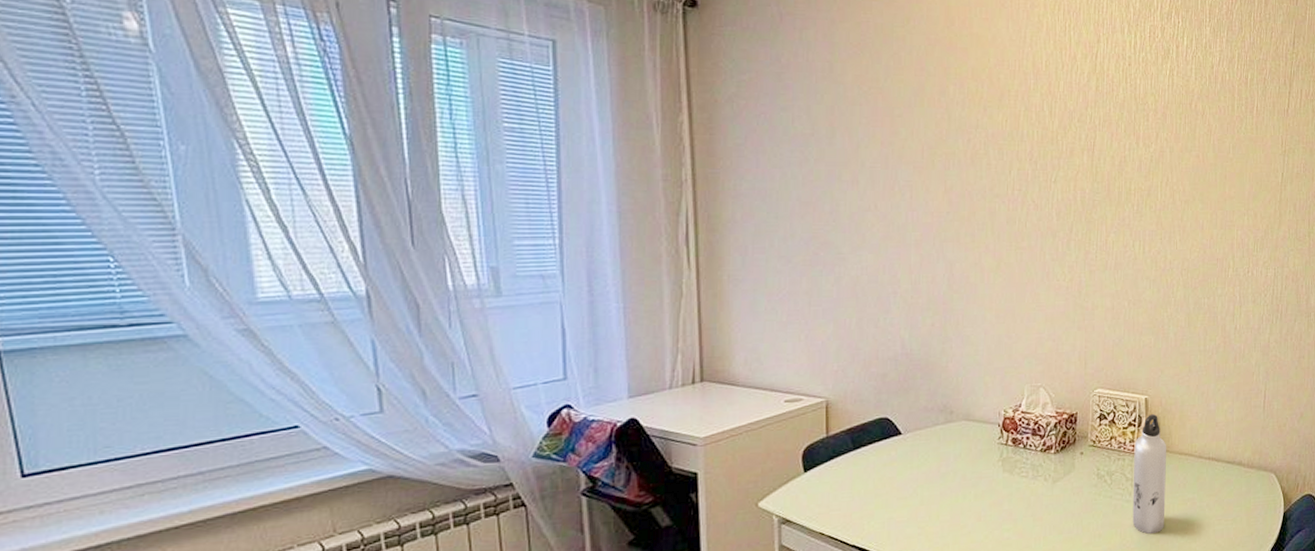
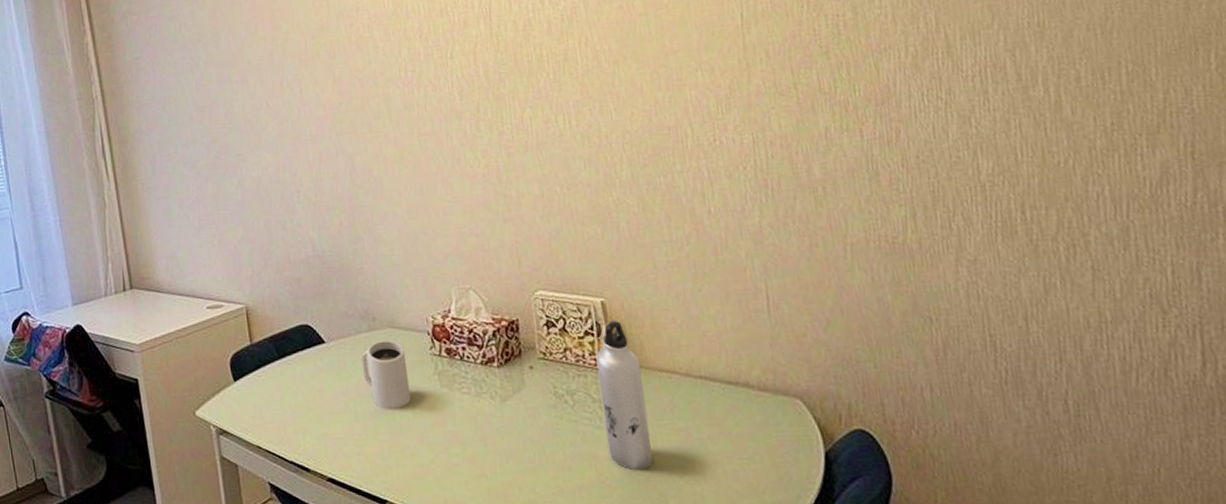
mug: none [933,432,976,494] -> present [360,340,412,410]

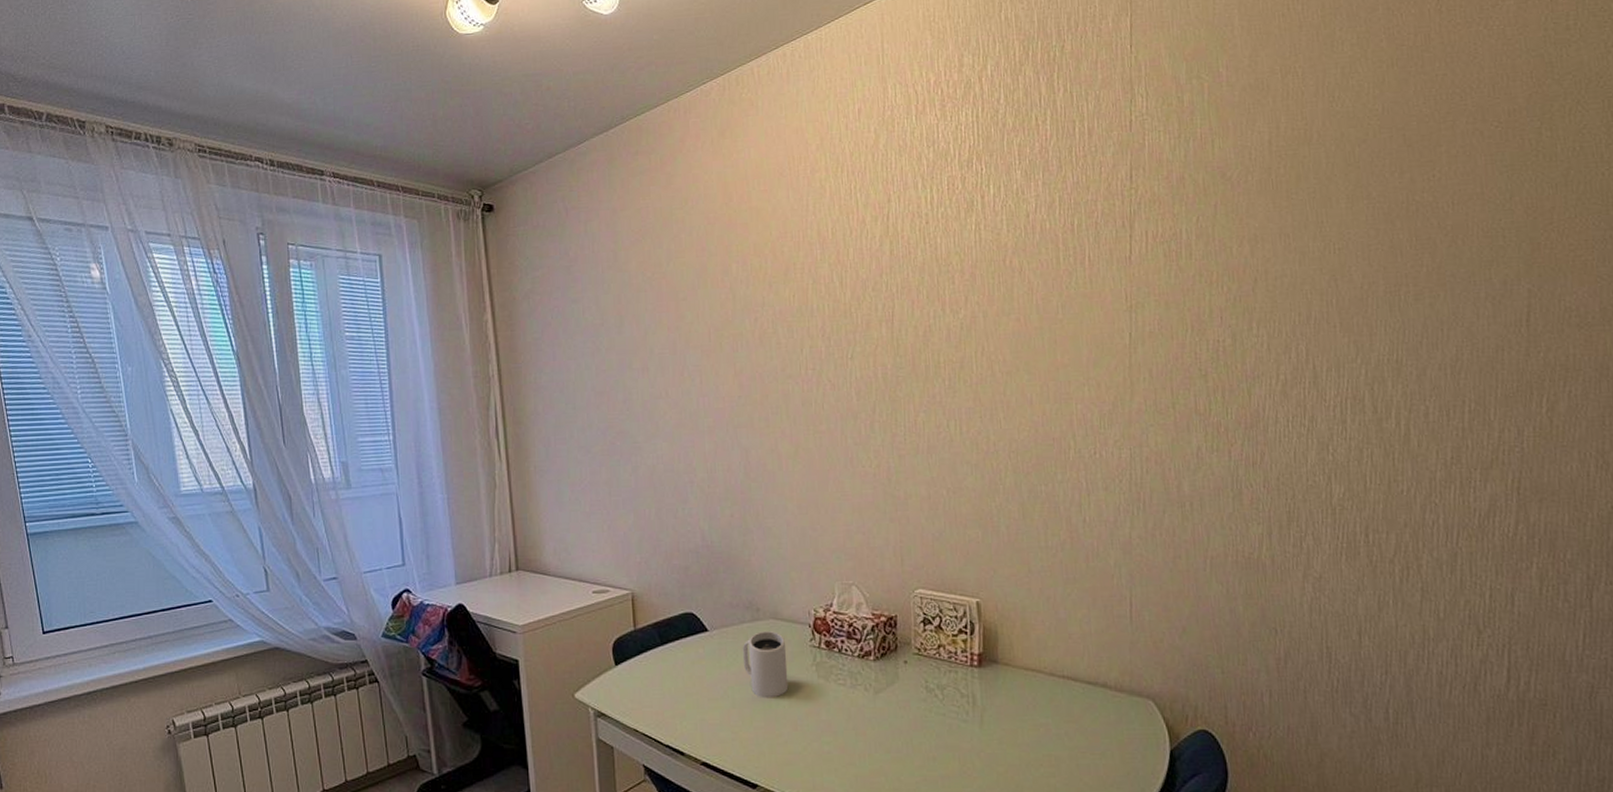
water bottle: present [596,321,653,471] -> none [967,621,1013,763]

